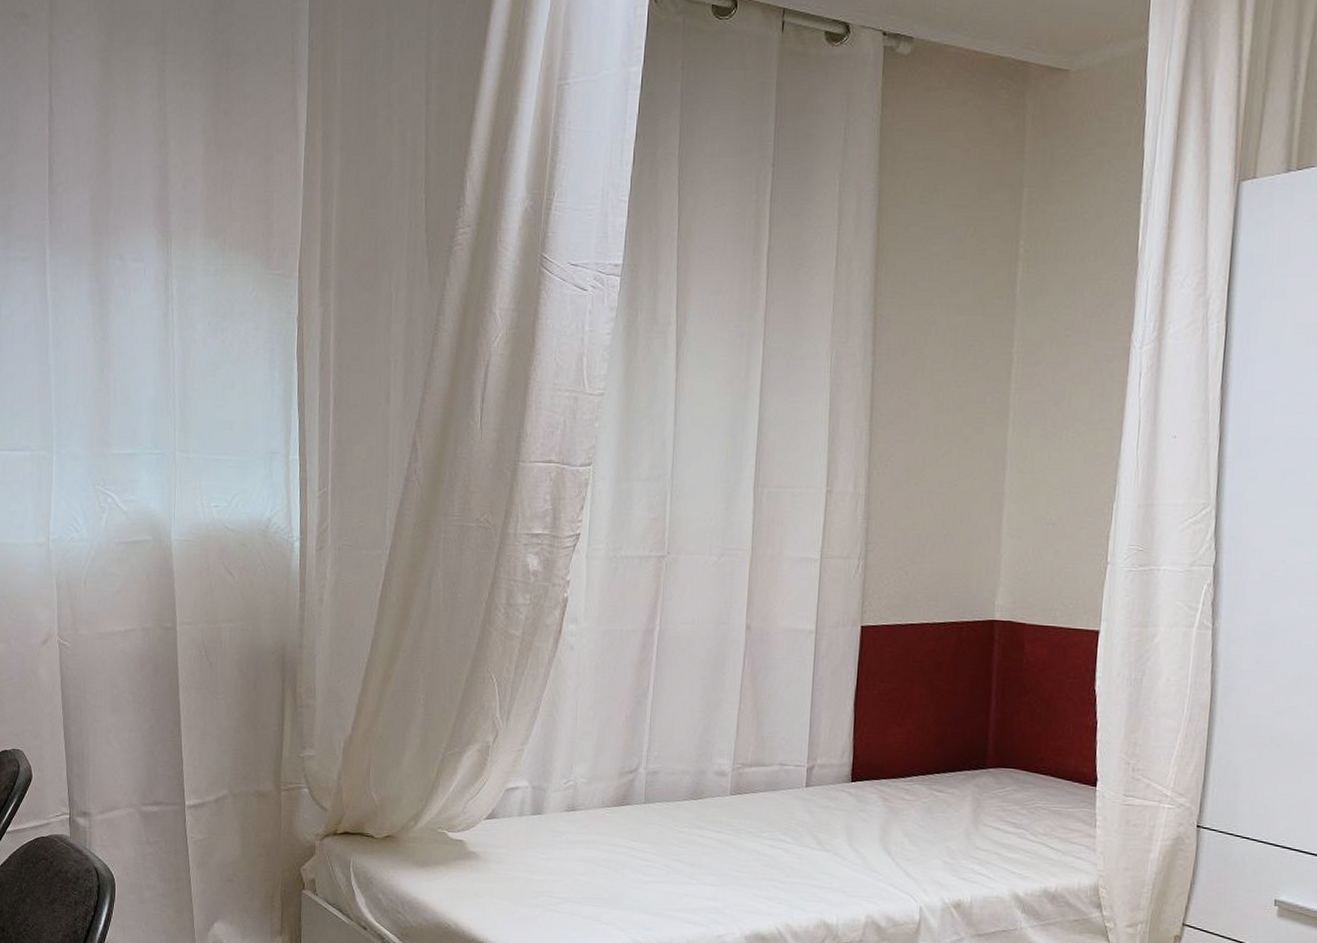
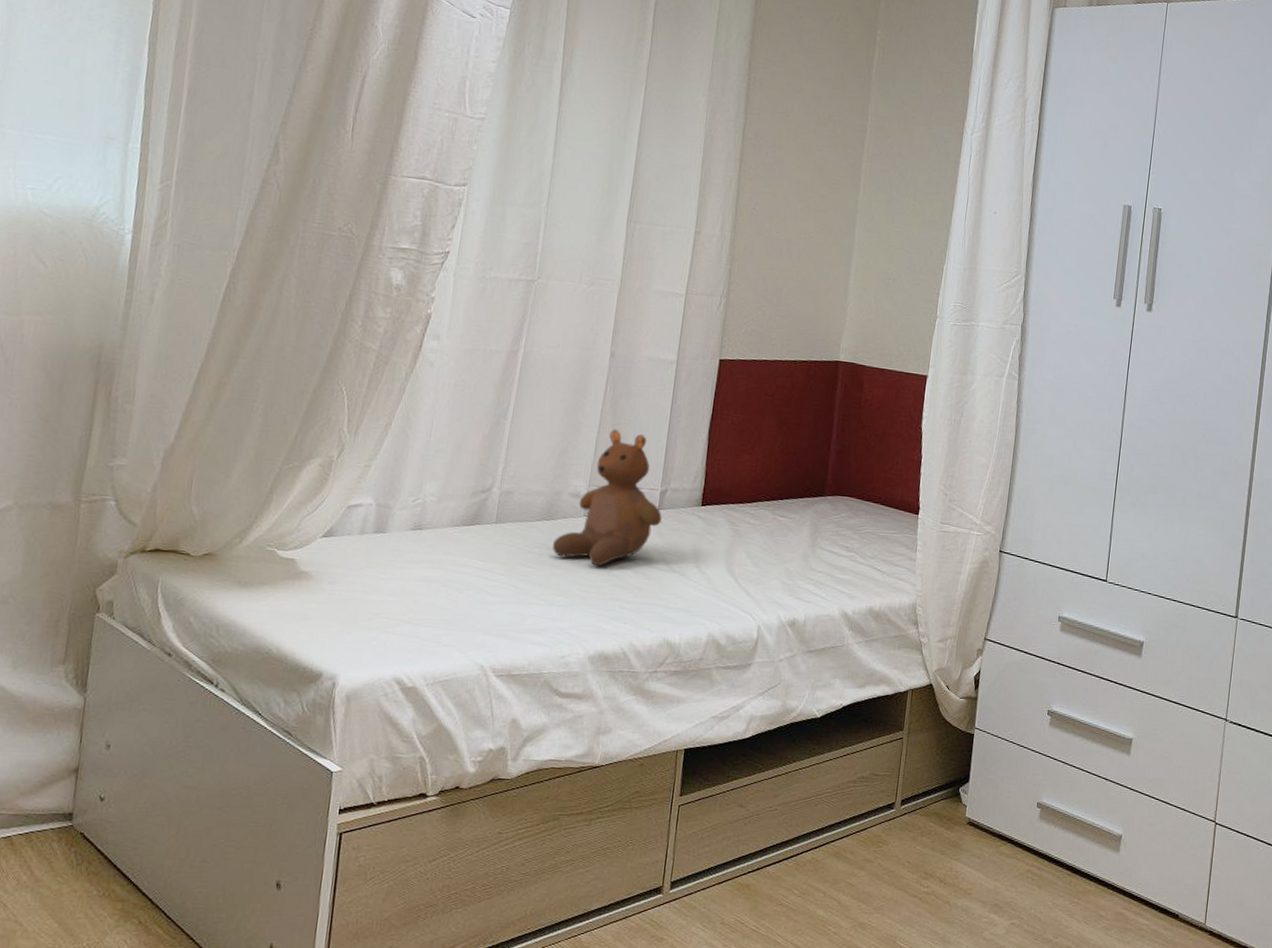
teddy bear: none [701,705,810,846] -> present [552,429,662,567]

